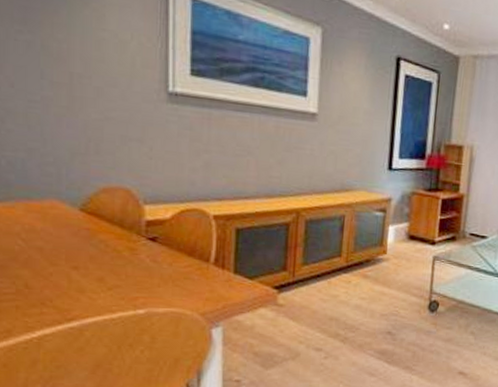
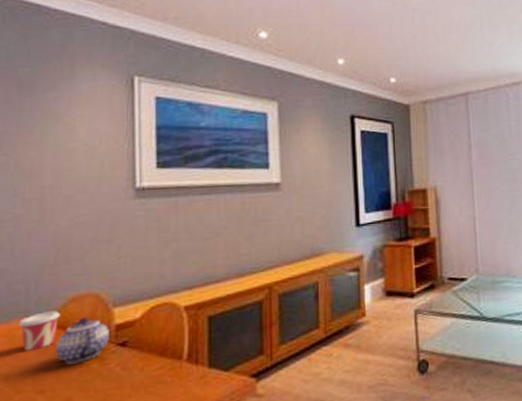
cup: none [50,196,92,231] -> present [17,310,60,352]
teapot: none [88,208,140,249] -> present [56,317,109,365]

